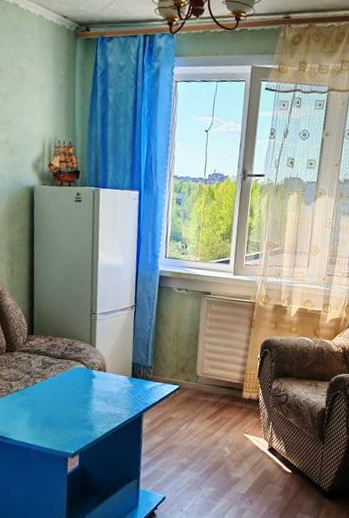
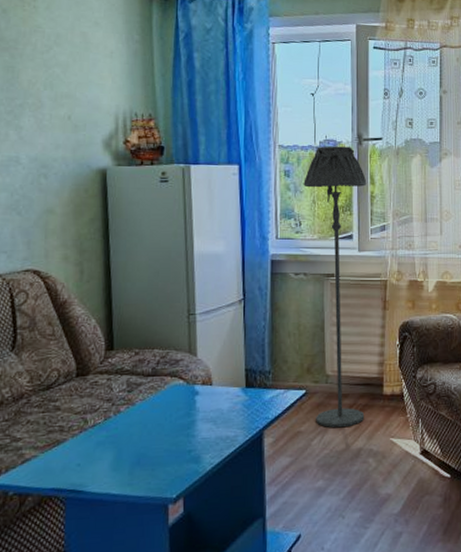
floor lamp: none [185,179,247,420] -> present [303,146,367,428]

